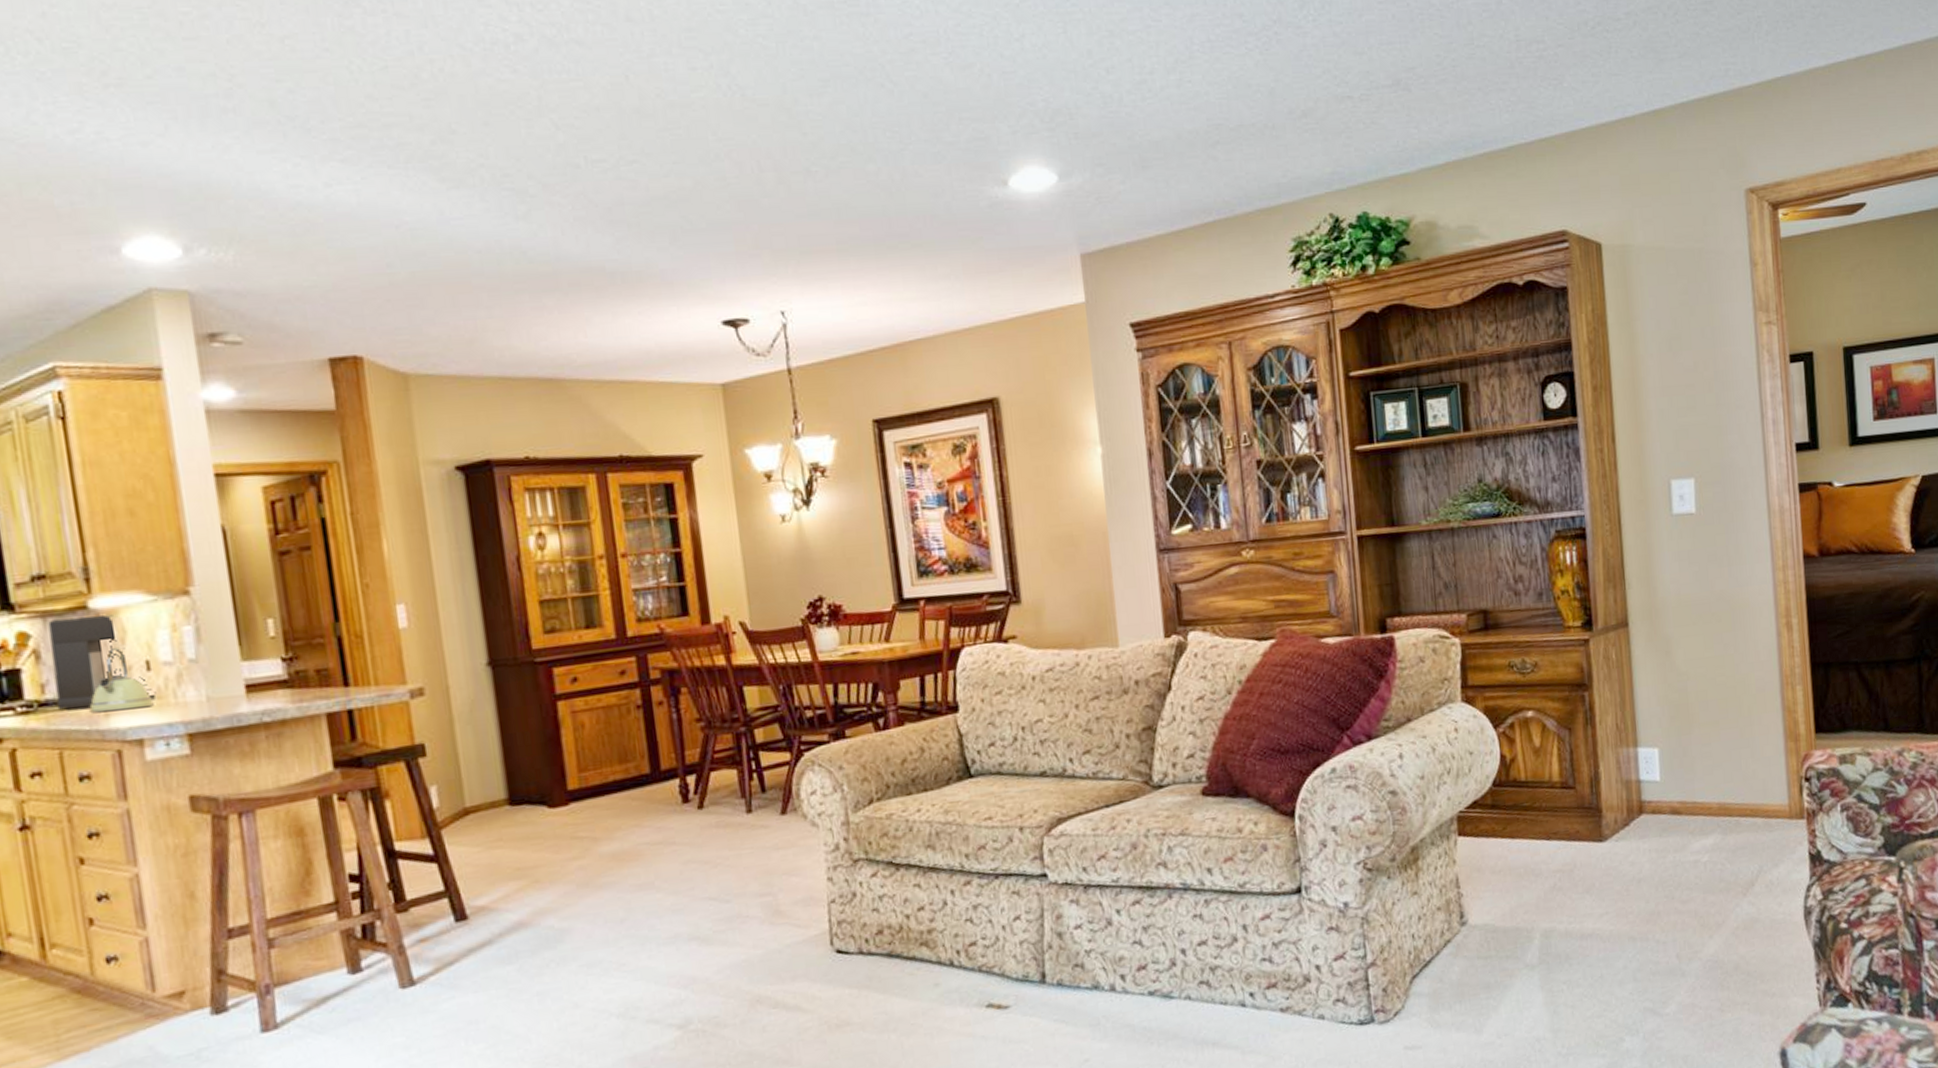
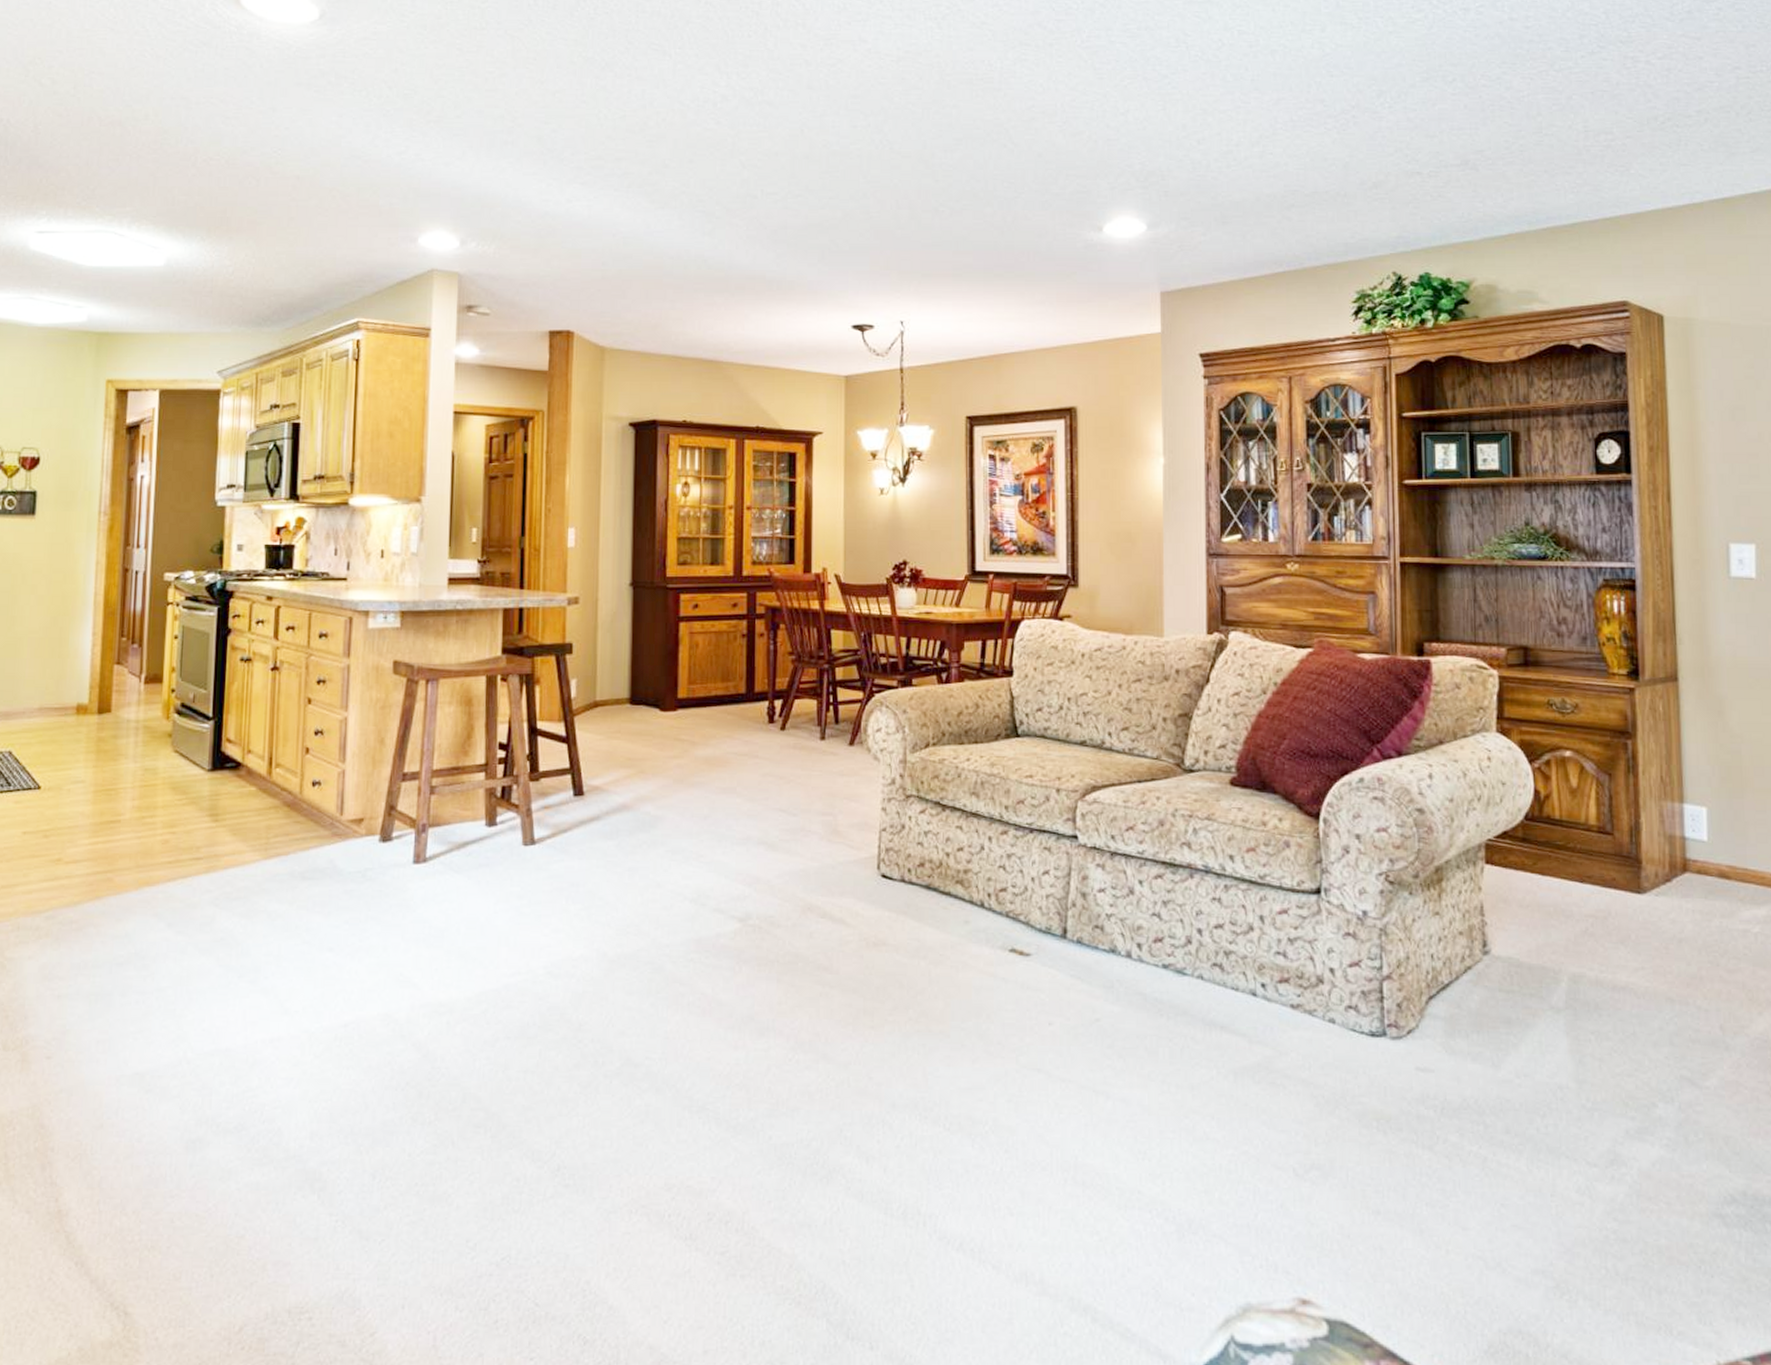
coffee maker: present [48,615,155,711] -> none [314,510,383,581]
kettle: present [89,647,154,713] -> none [336,536,381,587]

